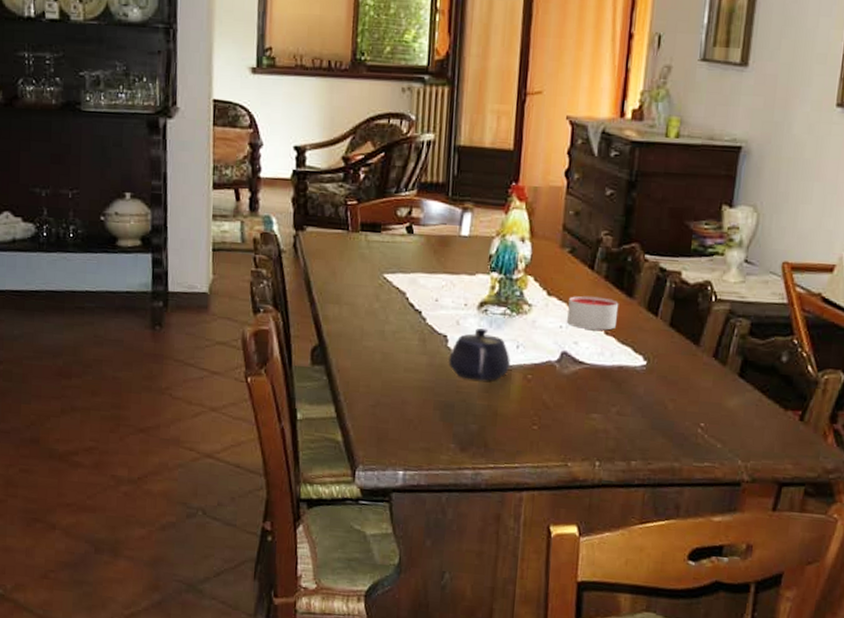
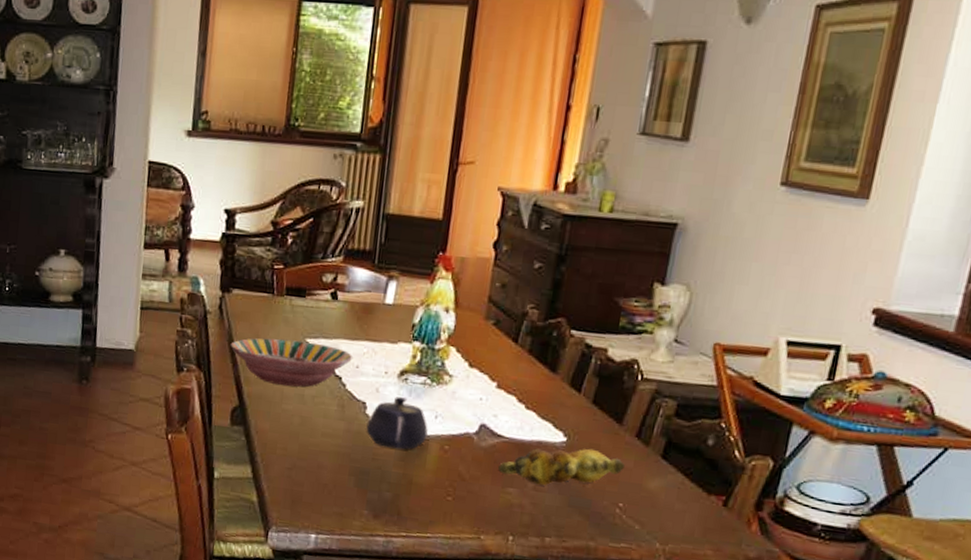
serving bowl: none [307,275,431,323] -> present [230,338,352,387]
candle: present [567,295,619,331] -> none [487,368,542,405]
banana bunch: none [580,370,705,410] -> present [497,448,626,486]

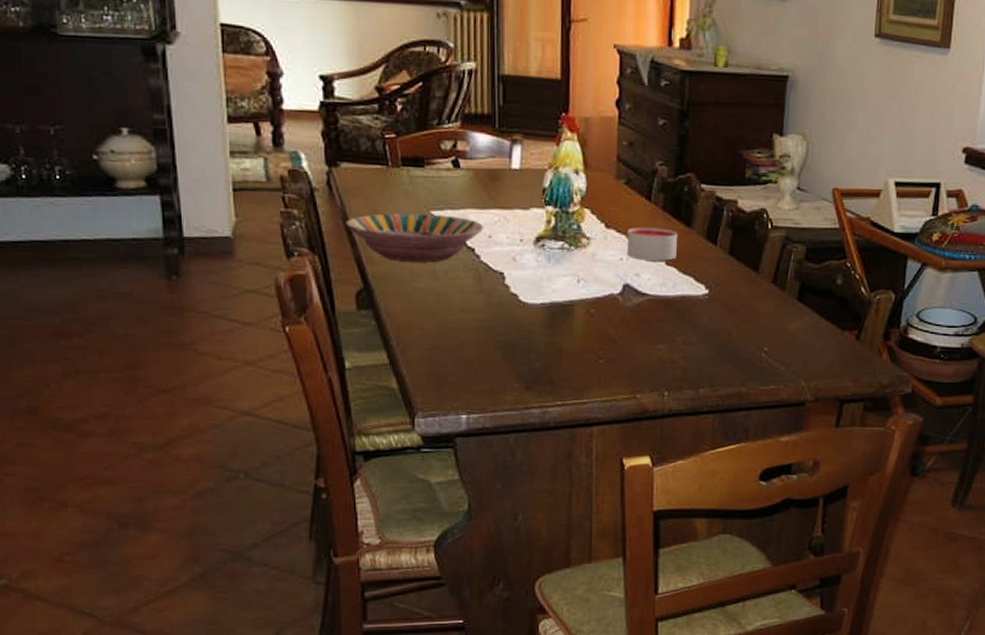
teapot: present [366,397,428,450] -> none [507,264,571,318]
candle: none [487,368,542,405] -> present [627,227,678,261]
banana bunch: present [497,448,626,486] -> none [645,298,766,339]

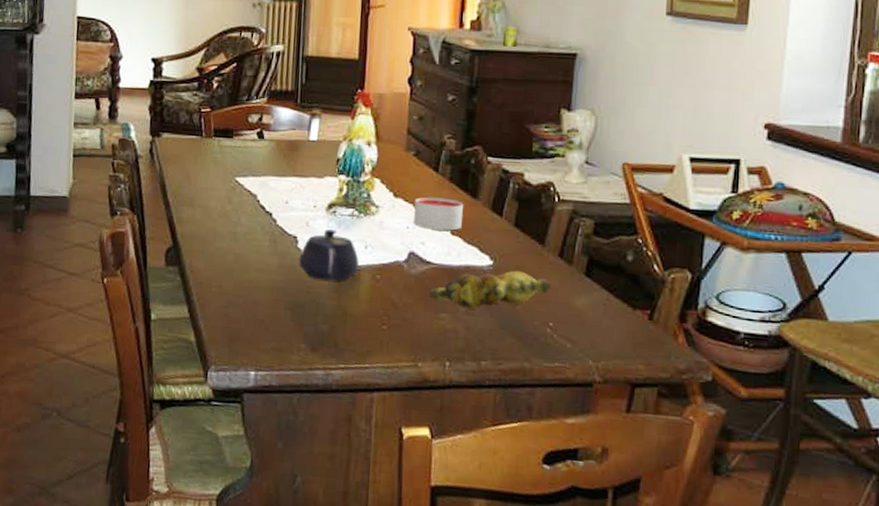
serving bowl: present [345,213,483,263] -> none [162,178,281,225]
teapot: none [507,264,571,318] -> present [299,229,359,281]
banana bunch: none [645,298,766,339] -> present [429,270,552,309]

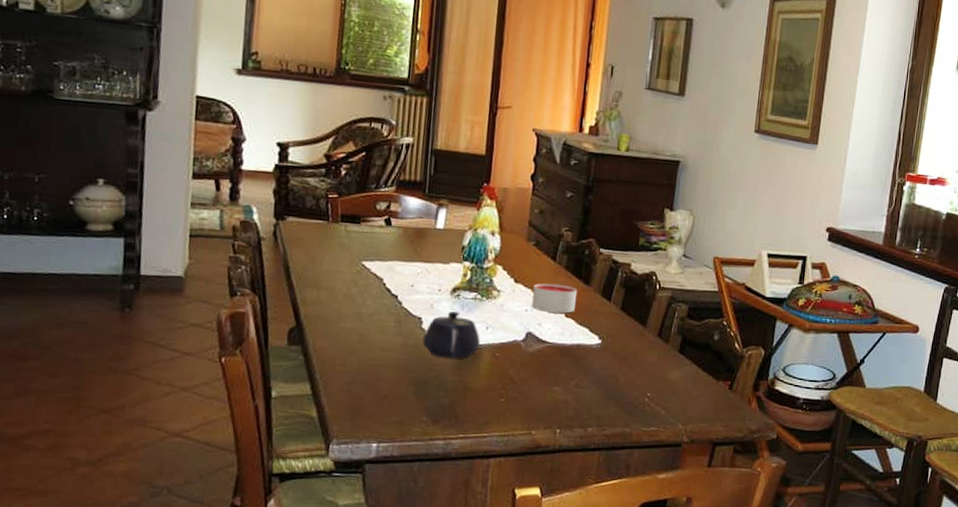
banana bunch: present [429,270,552,309] -> none [543,348,651,383]

